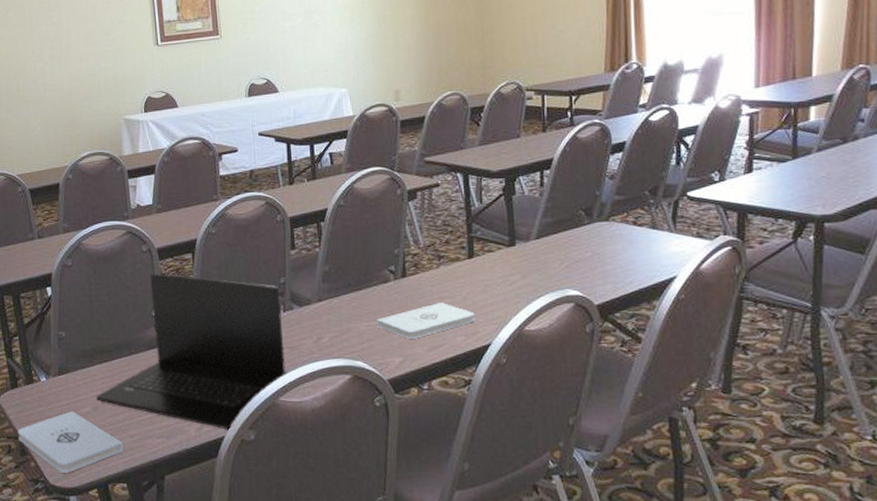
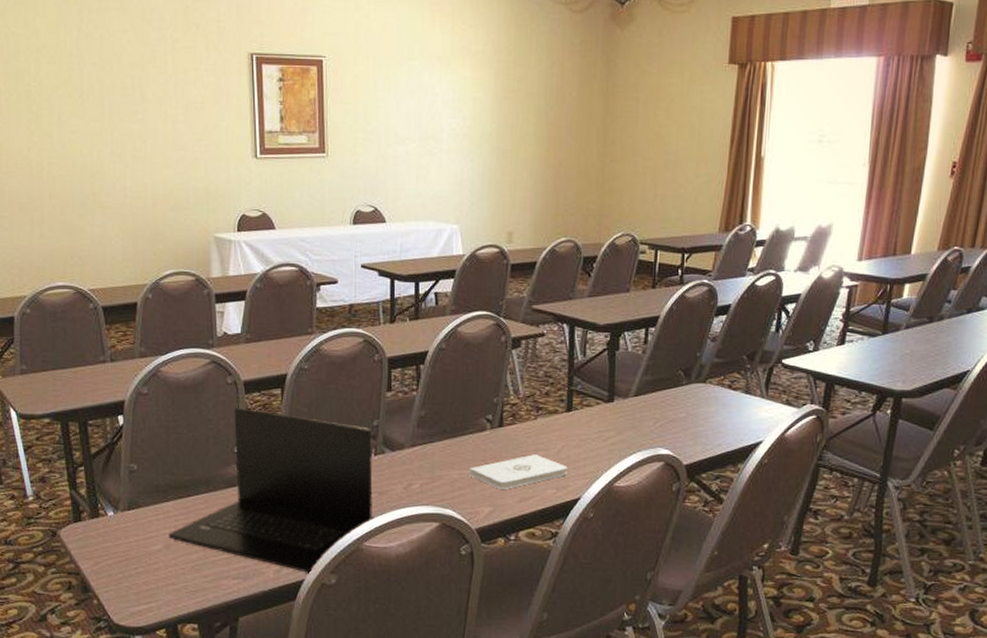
notepad: present [17,411,124,473] -> none [79,548,196,612]

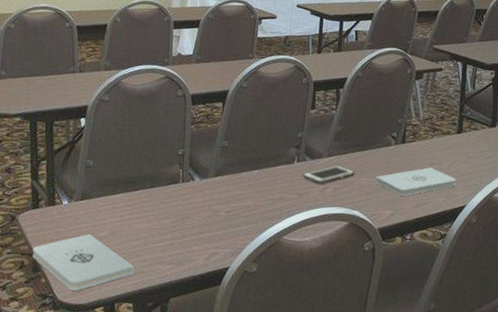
notepad: none [79,548,196,612] -> present [32,234,134,291]
laptop: present [168,408,373,573] -> none [114,117,297,261]
cell phone: none [382,456,444,480] -> present [302,164,355,184]

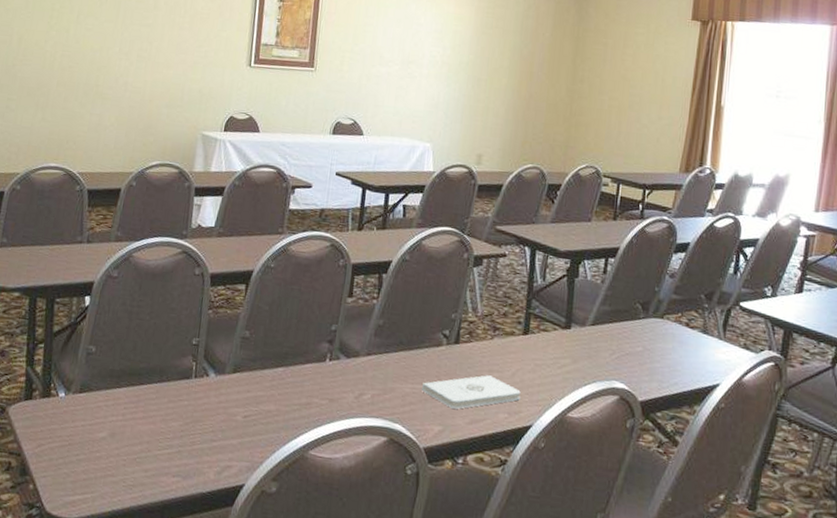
notepad: present [32,234,134,291] -> none [21,433,135,502]
cell phone: present [302,164,355,184] -> none [335,366,398,389]

